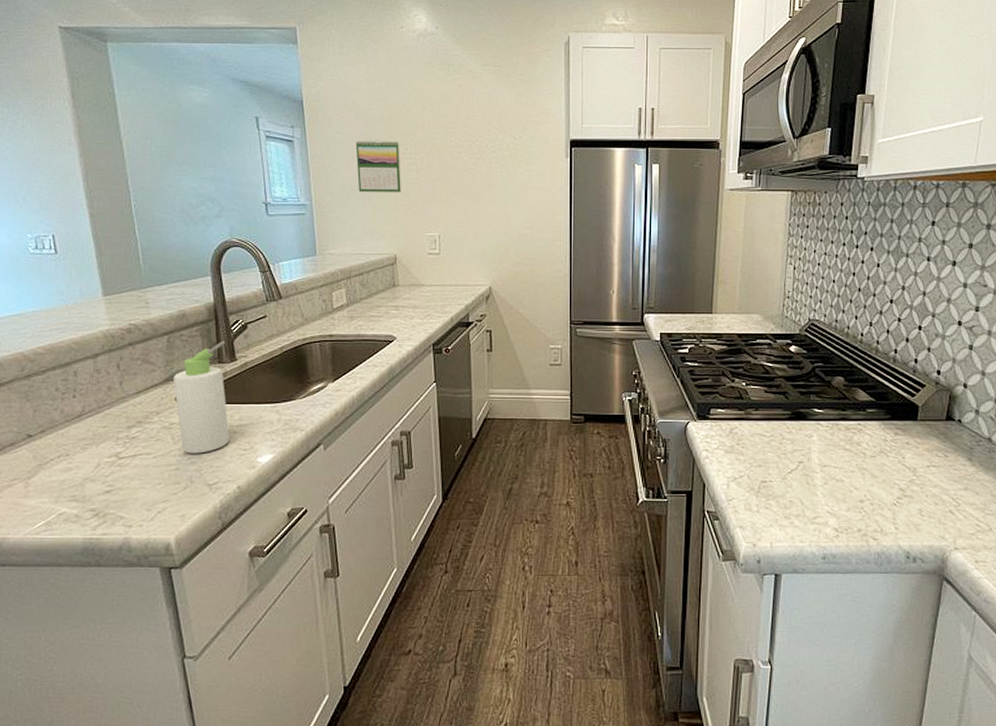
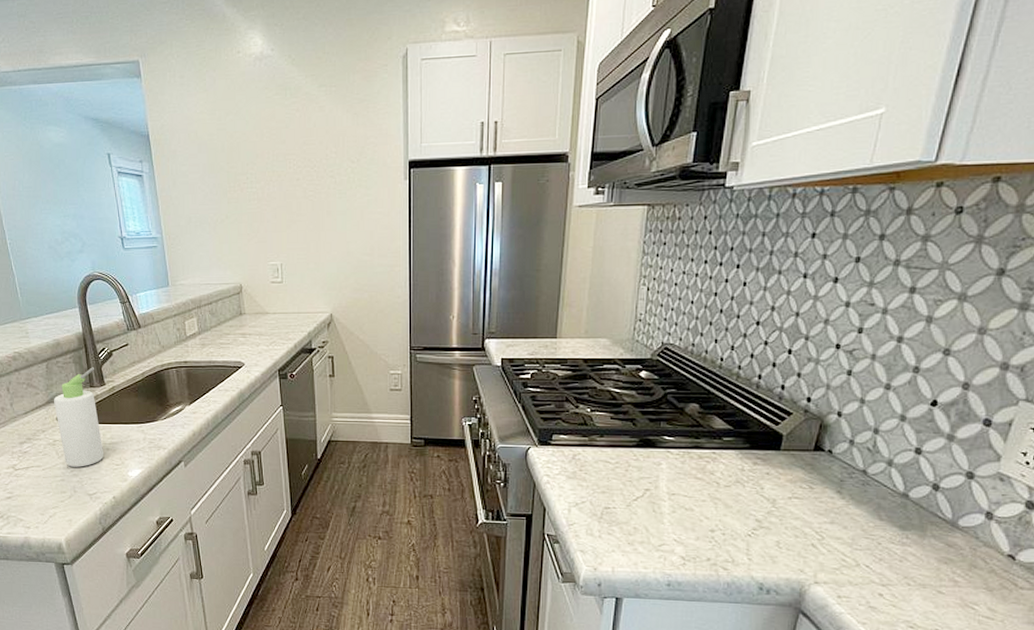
calendar: present [355,140,401,192] -> none [199,170,244,223]

